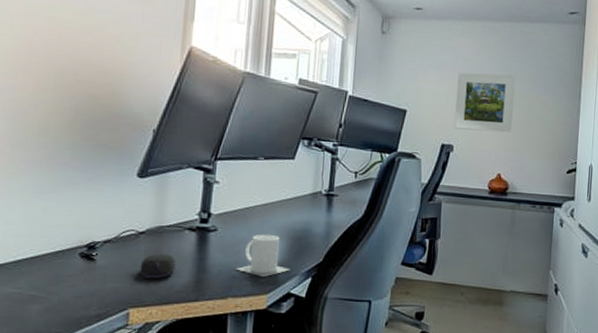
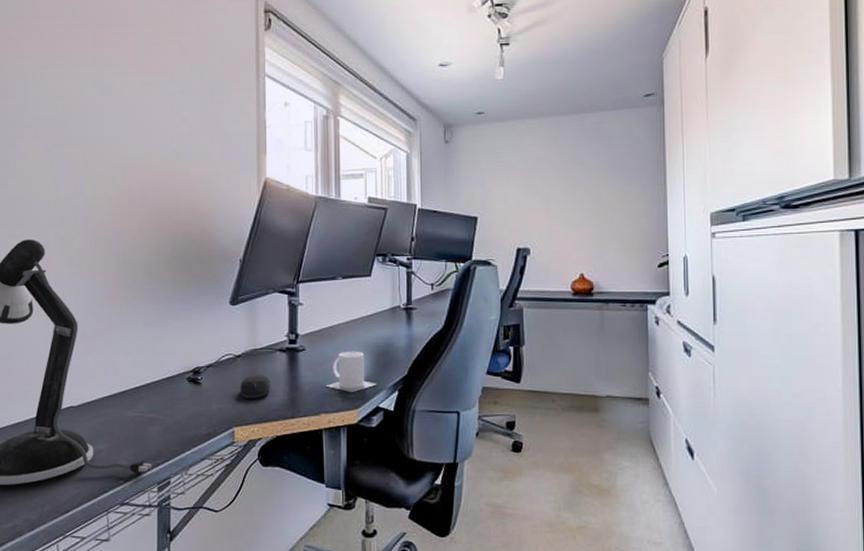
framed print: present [454,72,516,133] -> none [528,169,592,231]

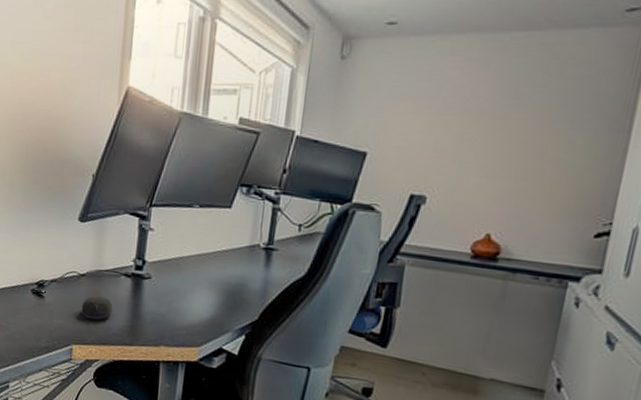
mug: present [326,351,377,393] -> none [168,285,223,330]

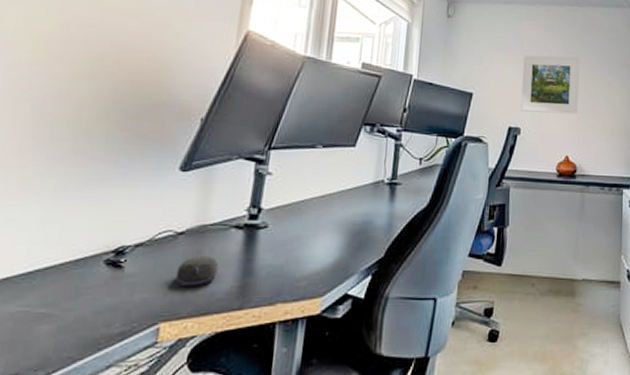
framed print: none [429,103,528,182] -> present [521,55,581,115]

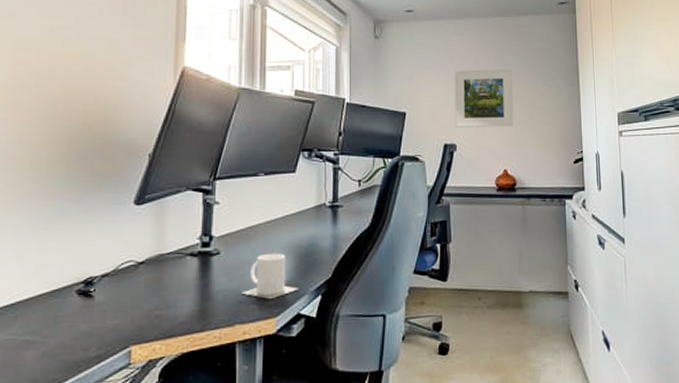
computer mouse: present [175,255,219,287] -> none [140,282,179,313]
mug: none [287,229,348,278] -> present [241,253,298,300]

